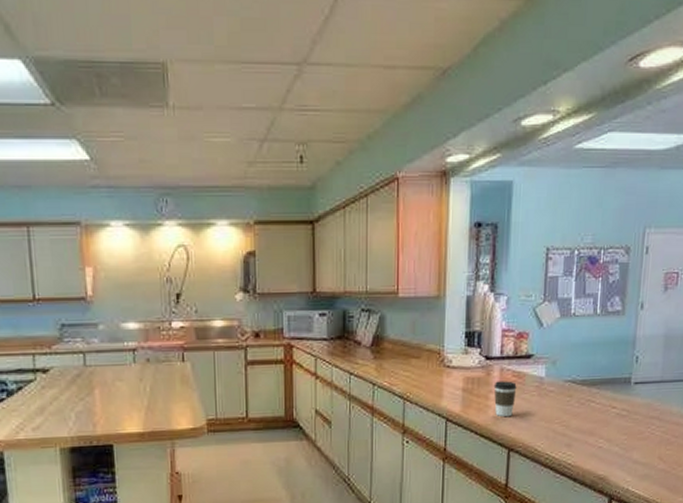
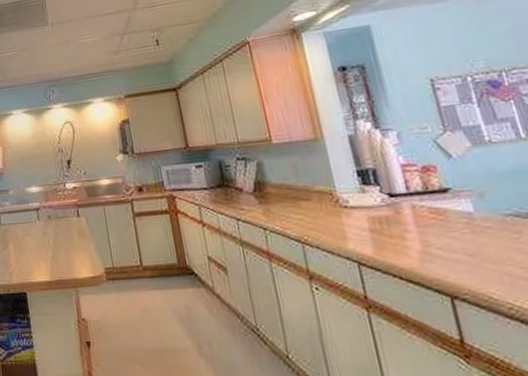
coffee cup: present [493,381,517,417] -> none [407,218,444,259]

